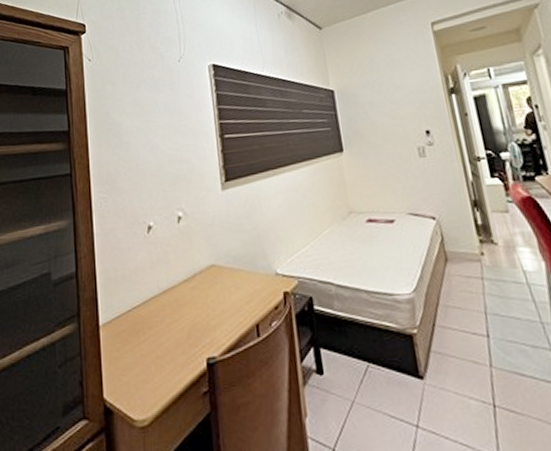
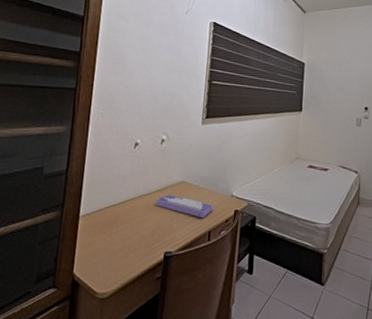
keyboard: none [184,283,258,309] -> present [155,194,214,219]

